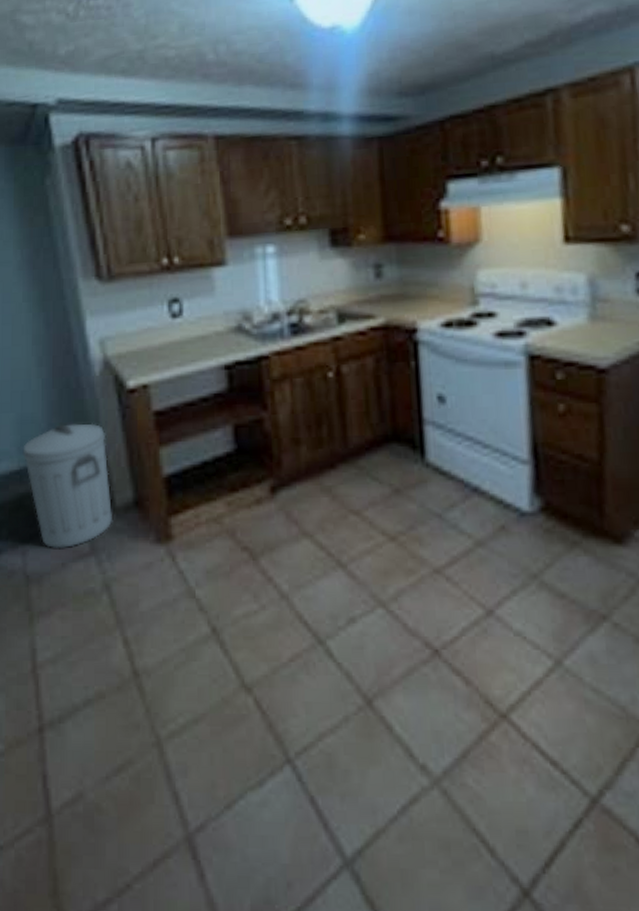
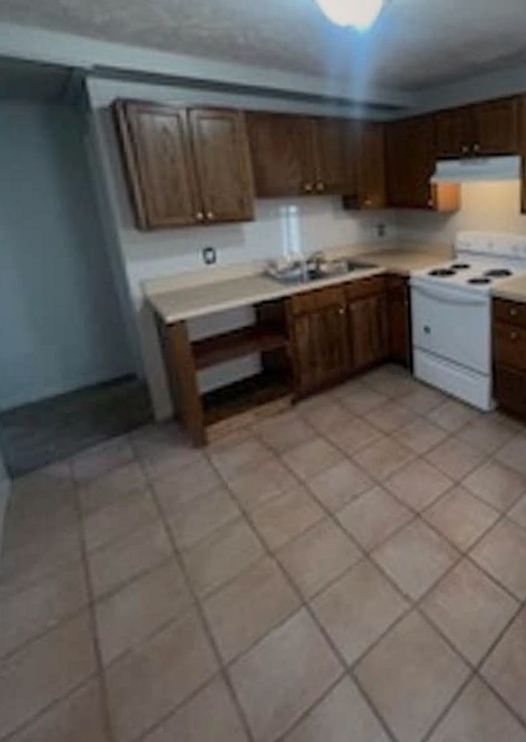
trash can: present [23,423,113,549] -> none [68,352,155,458]

